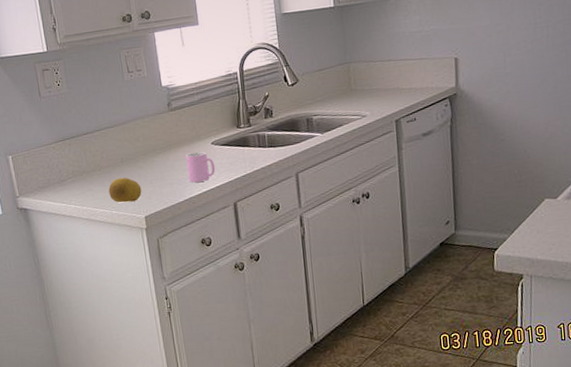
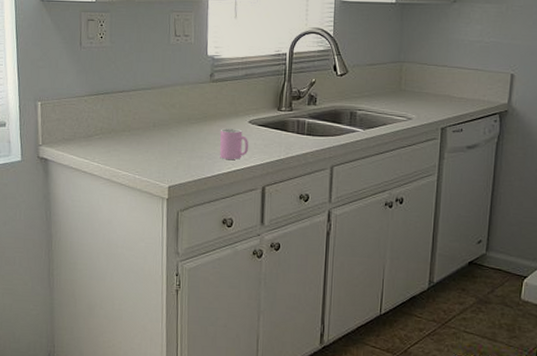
fruit: present [108,177,142,203] -> none [135,142,170,169]

